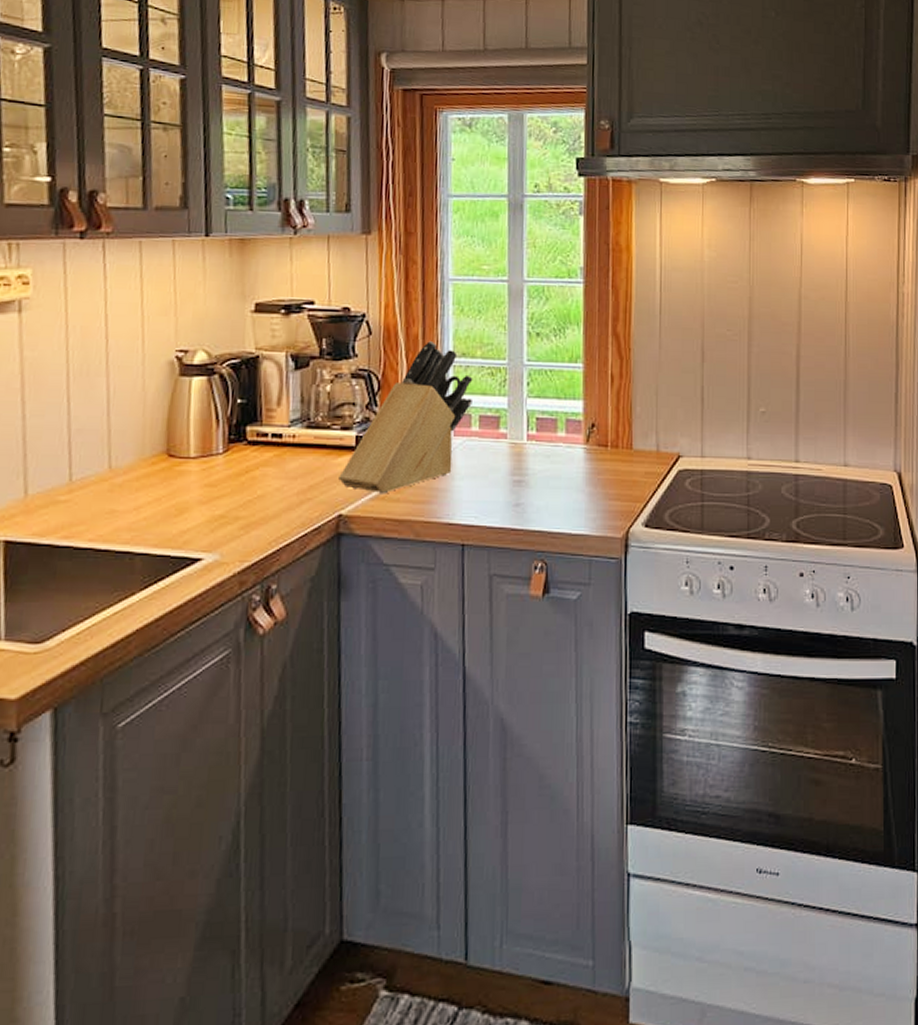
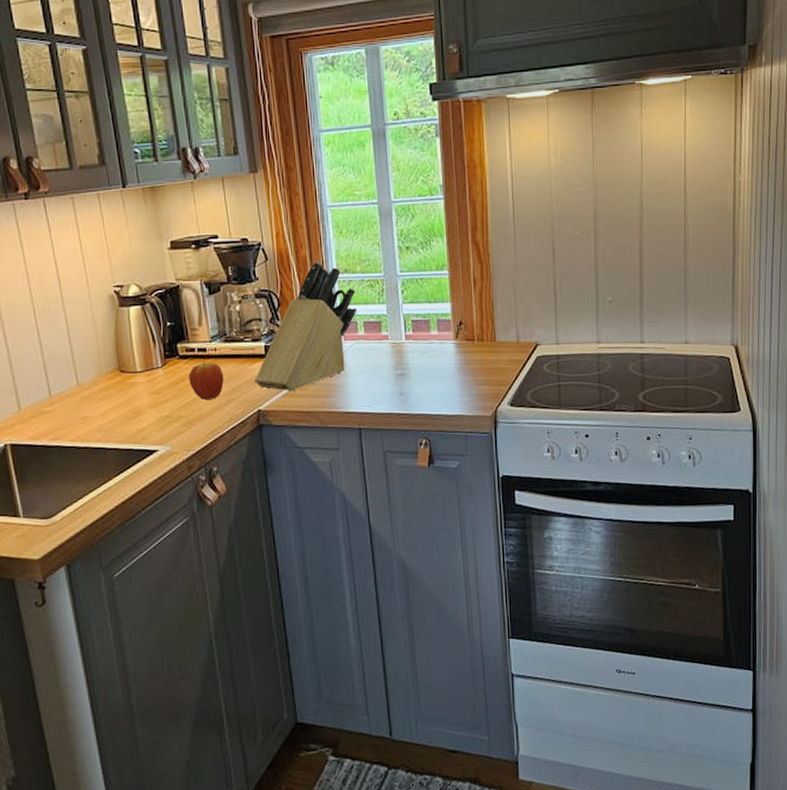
fruit: none [255,449,301,498] -> present [188,361,224,400]

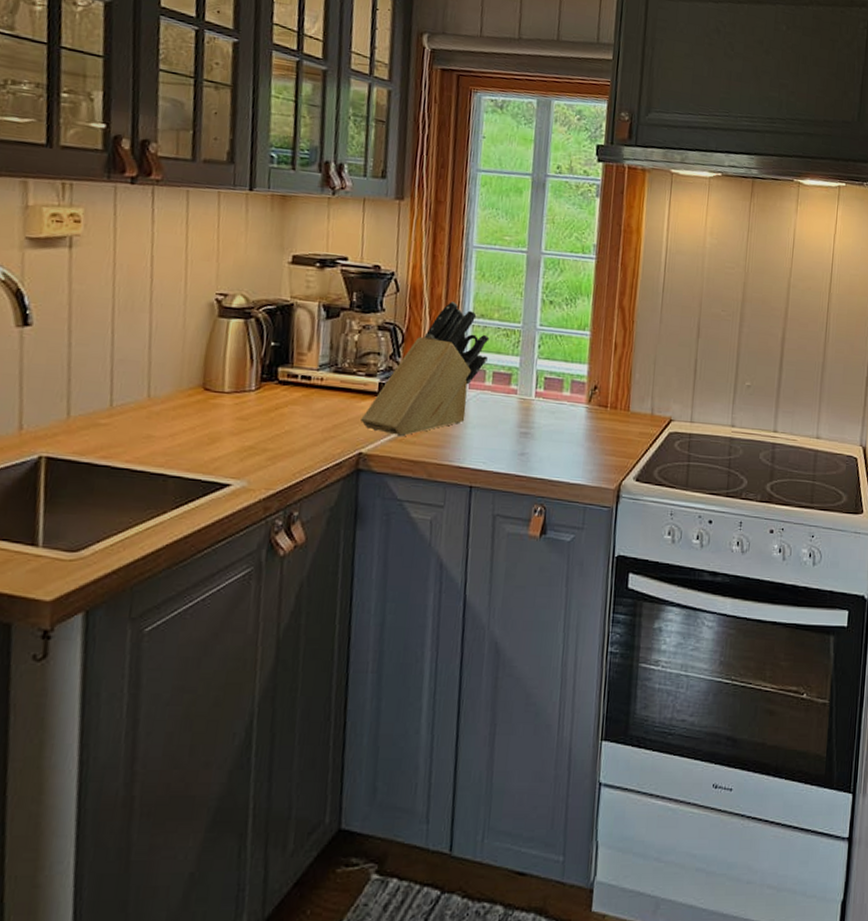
fruit: present [188,361,224,400] -> none [284,390,326,434]

